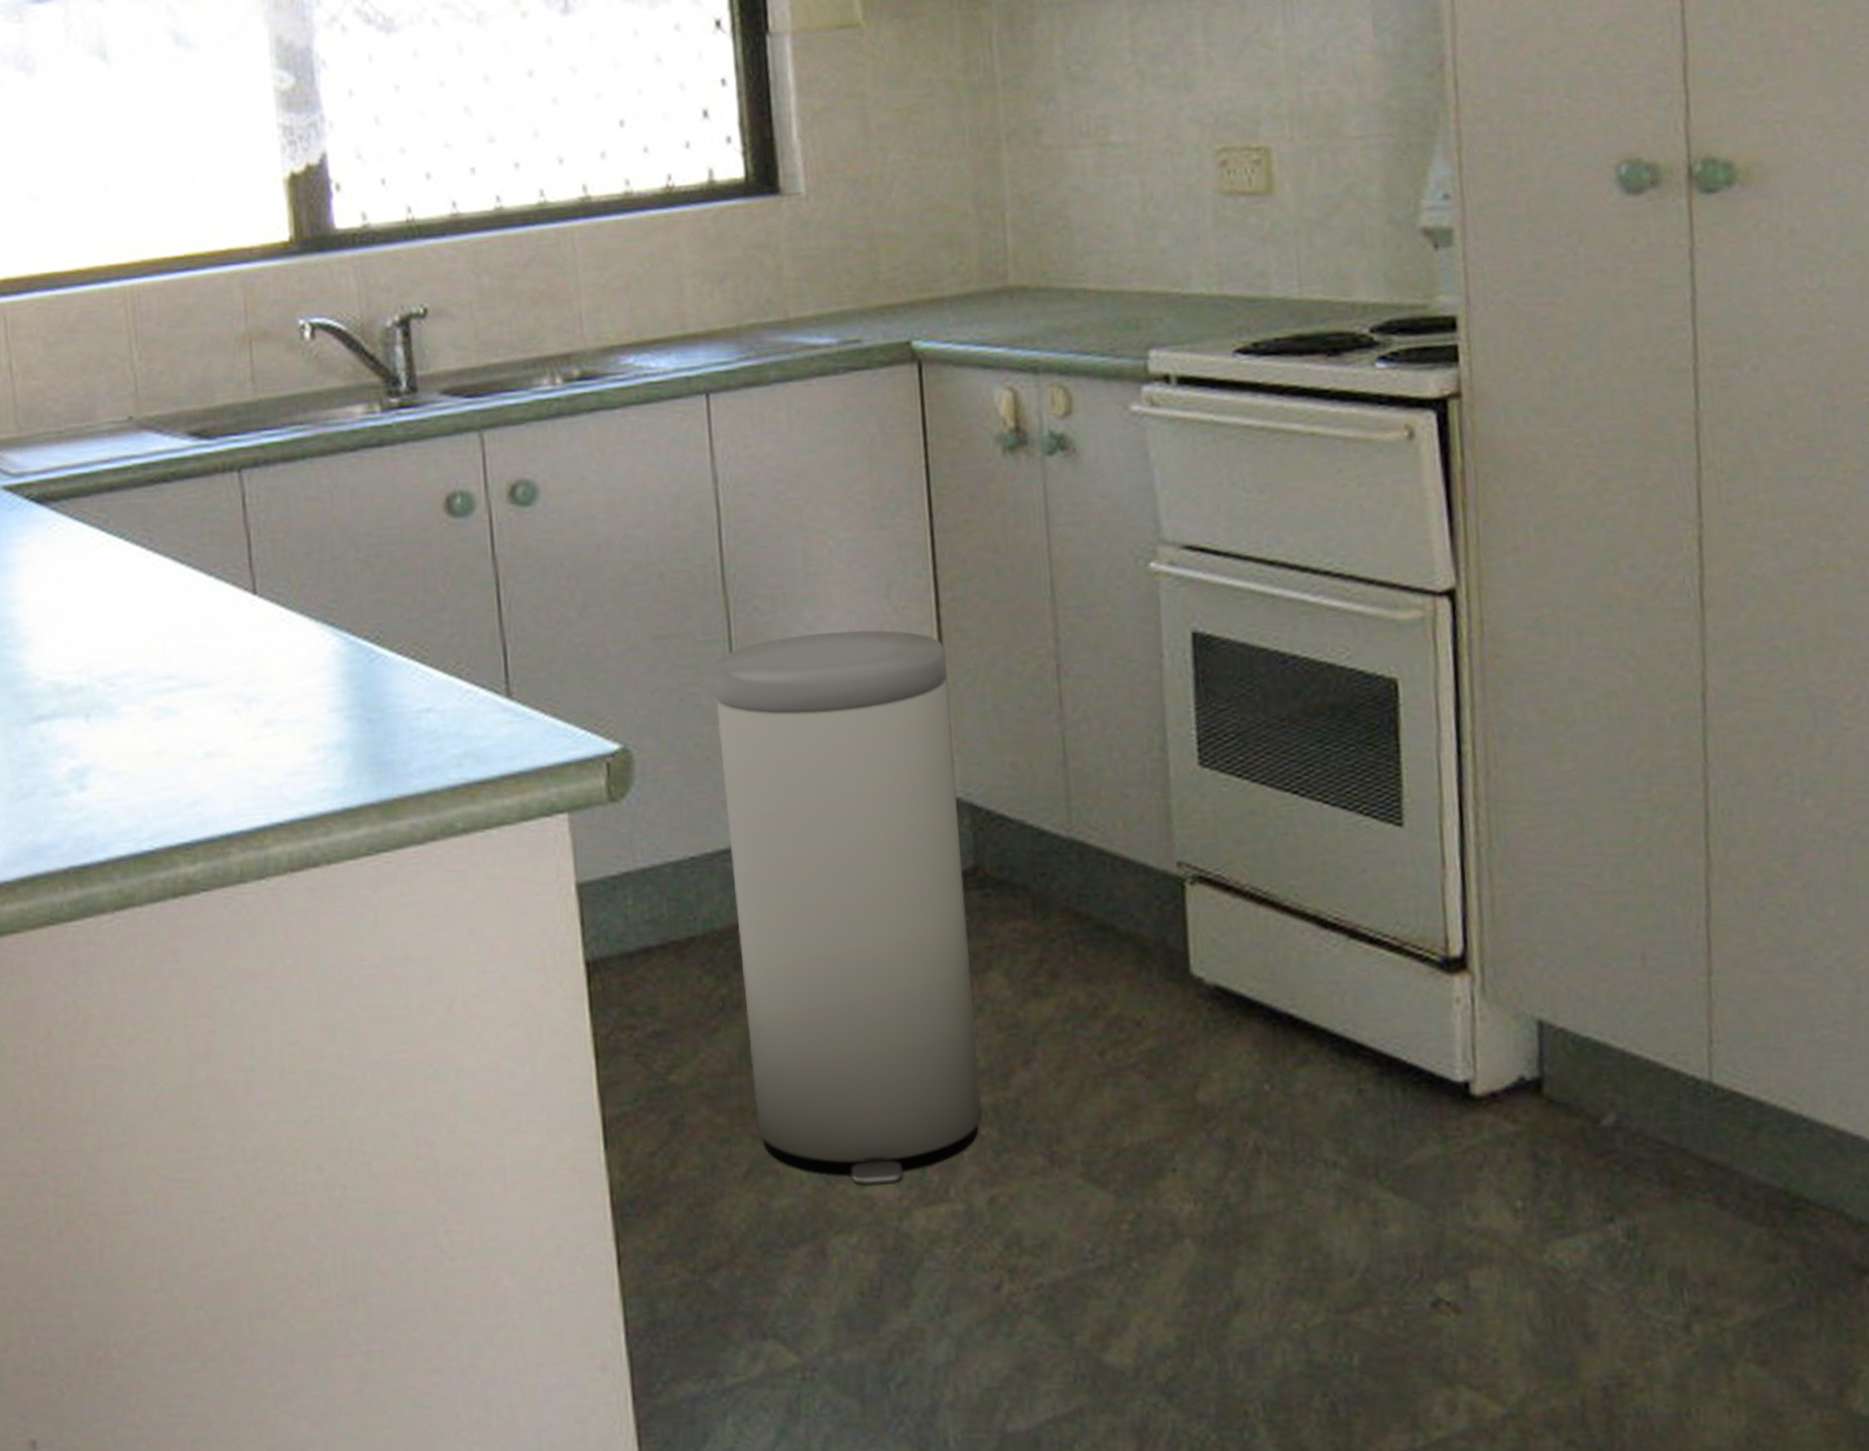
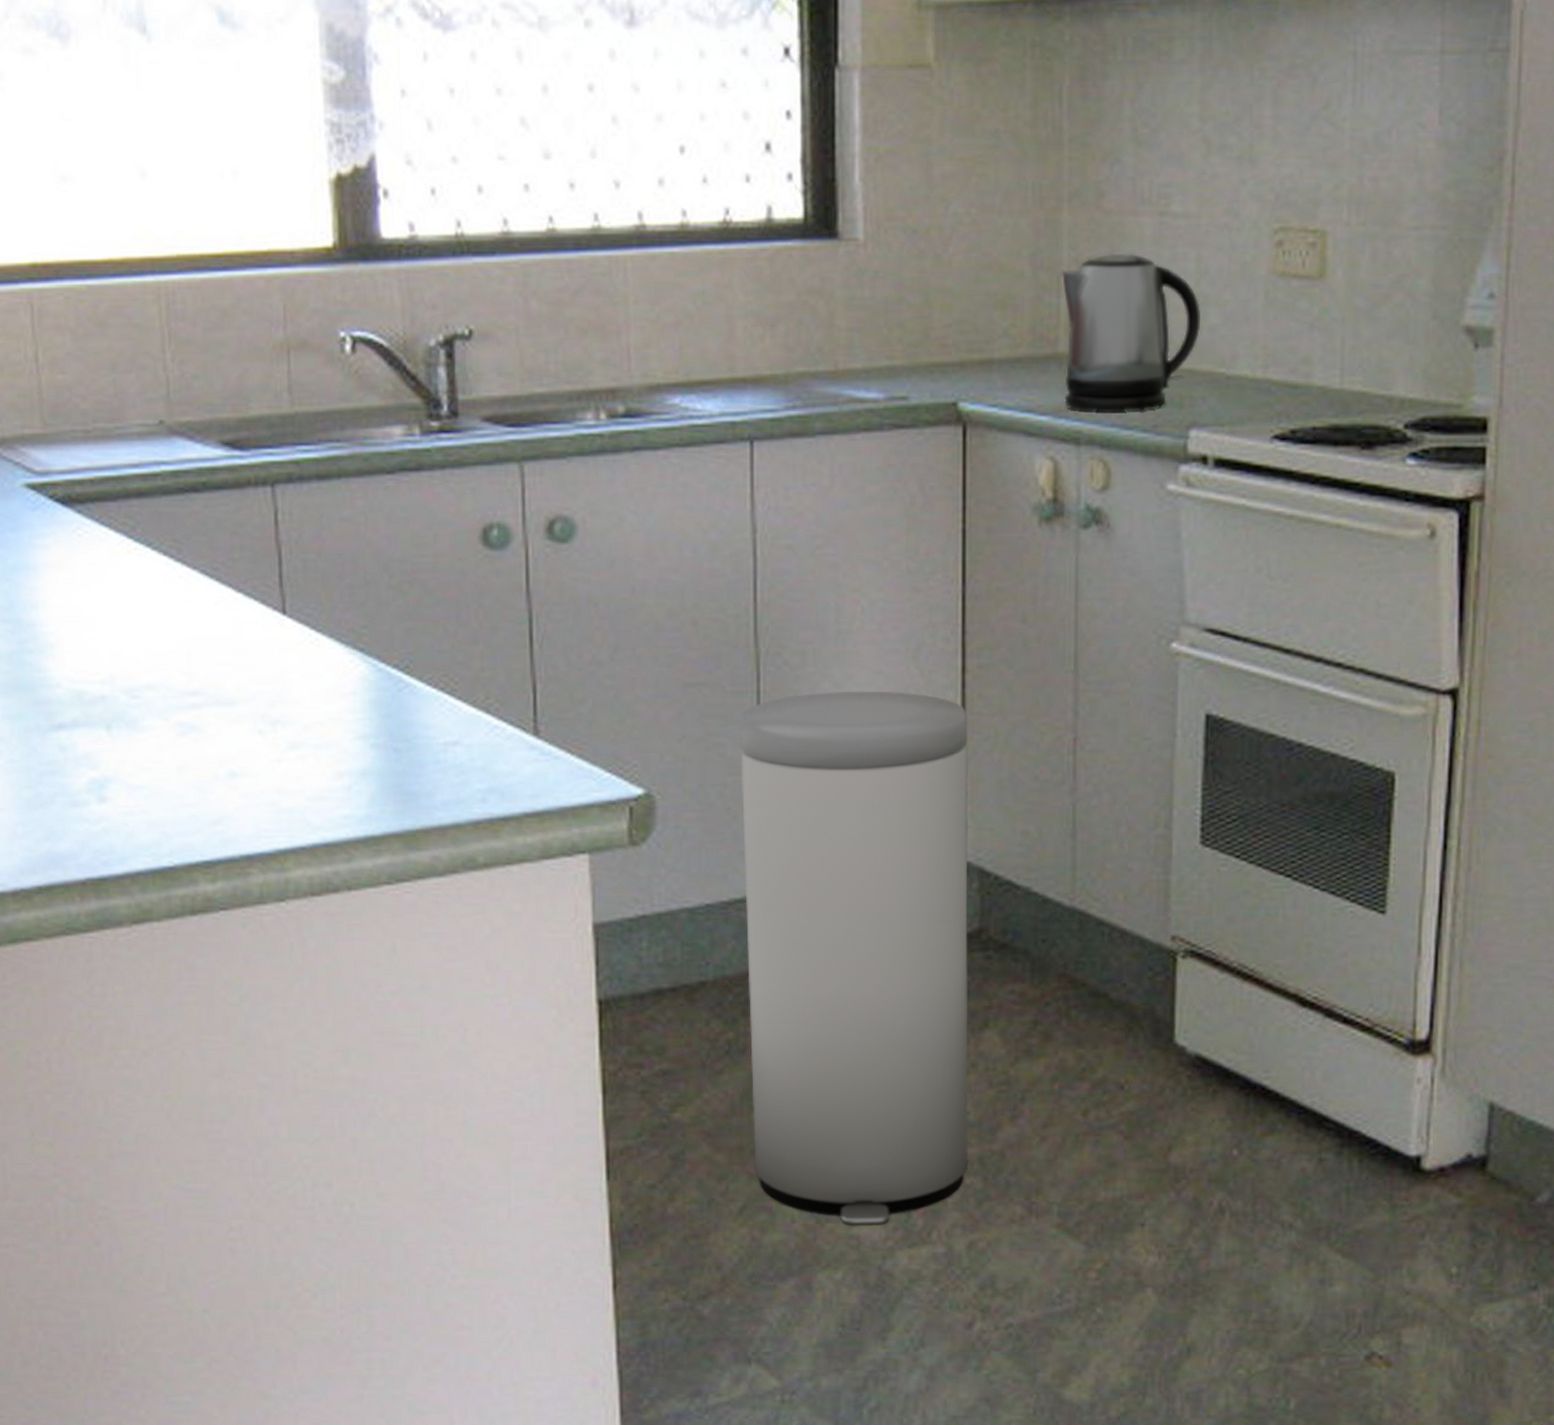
kettle: none [1005,184,1152,340] -> present [1061,253,1202,411]

